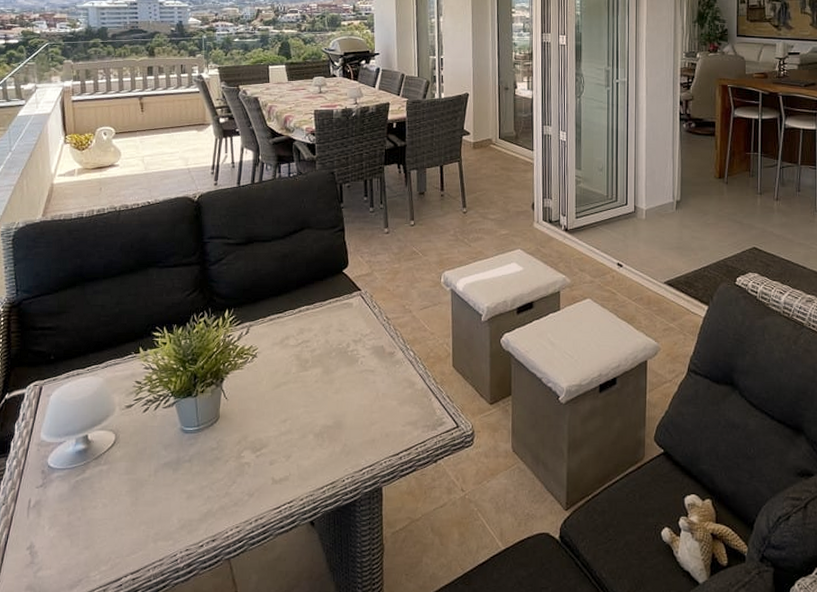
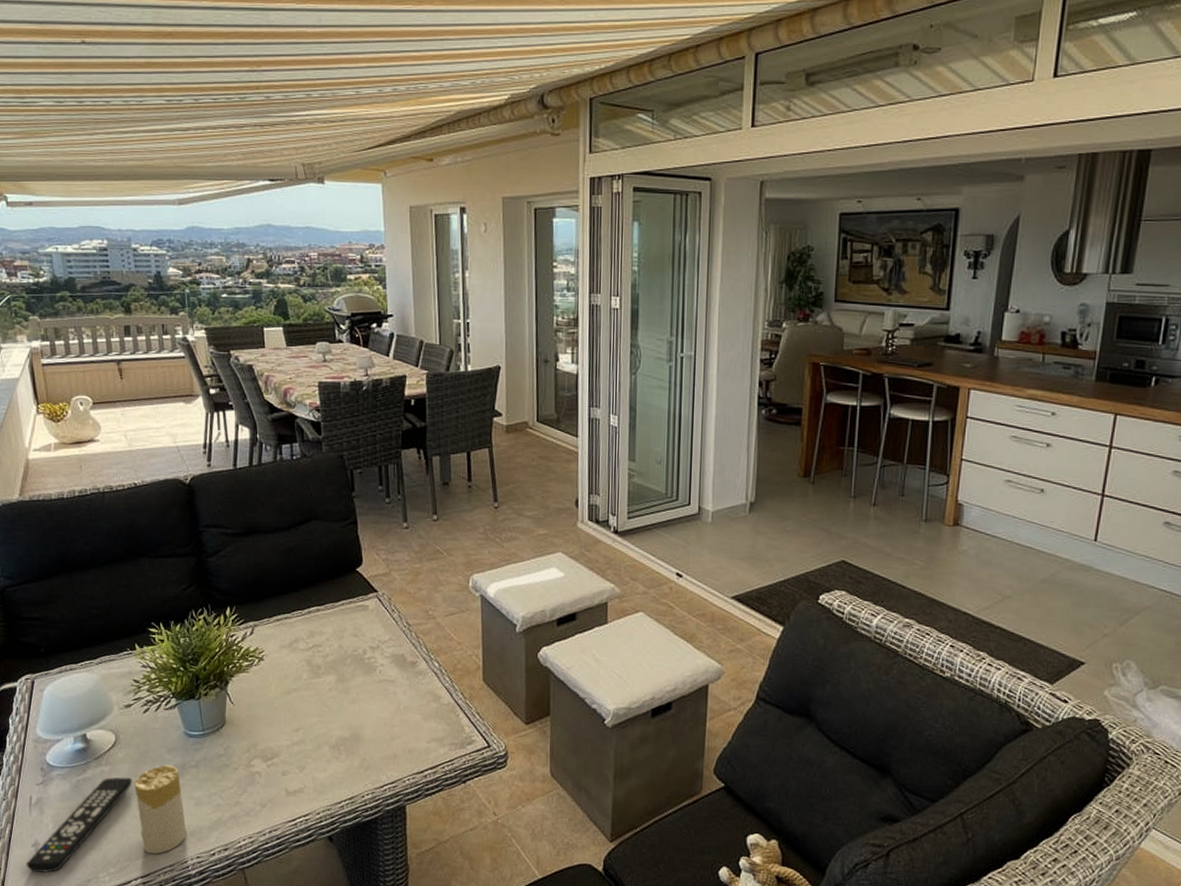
remote control: none [20,474,129,575] -> present [26,776,132,873]
candle: none [130,461,178,549] -> present [135,764,187,854]

